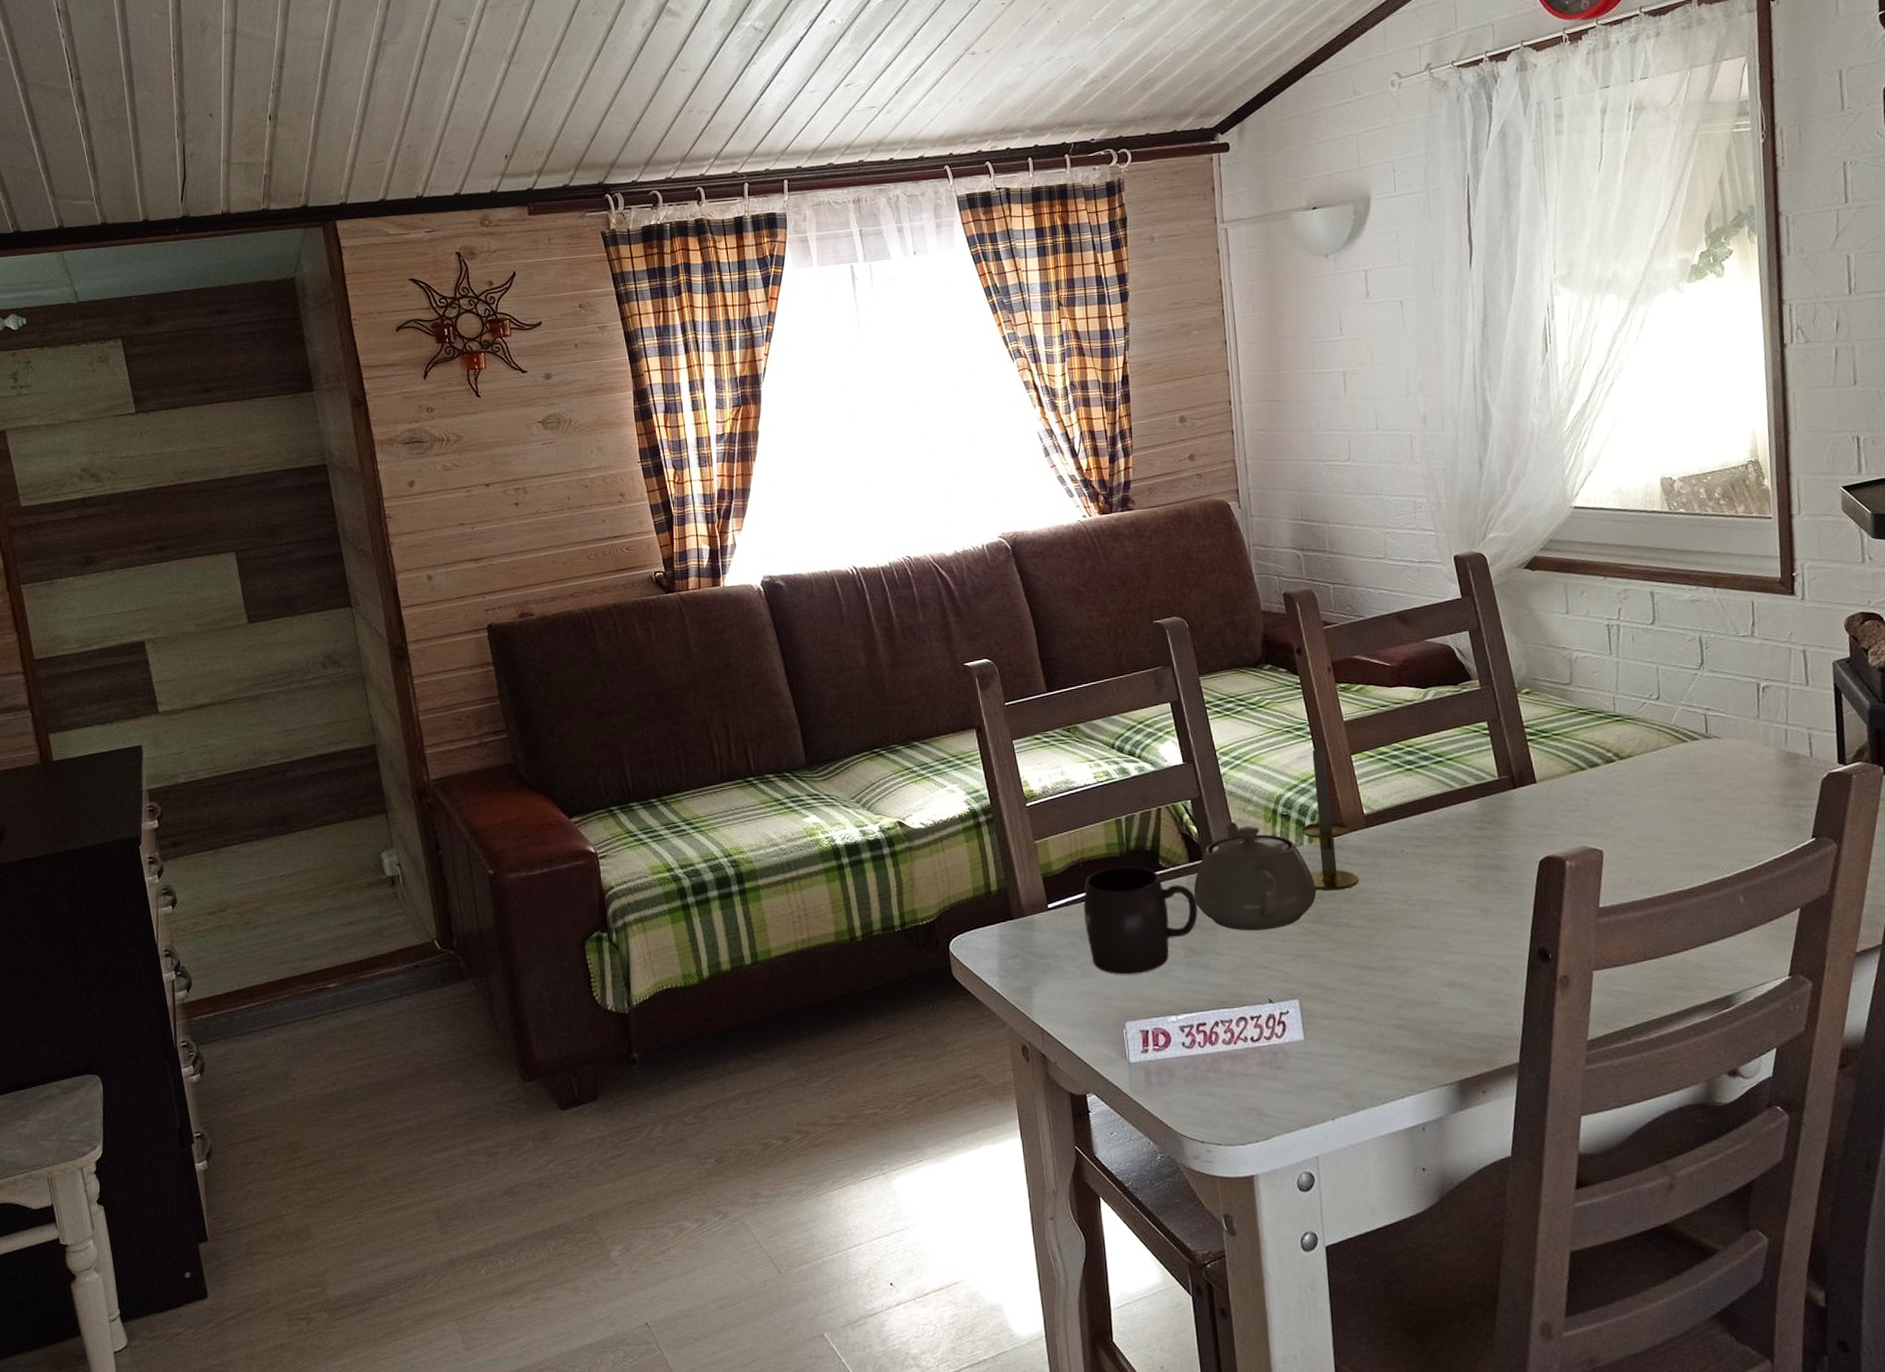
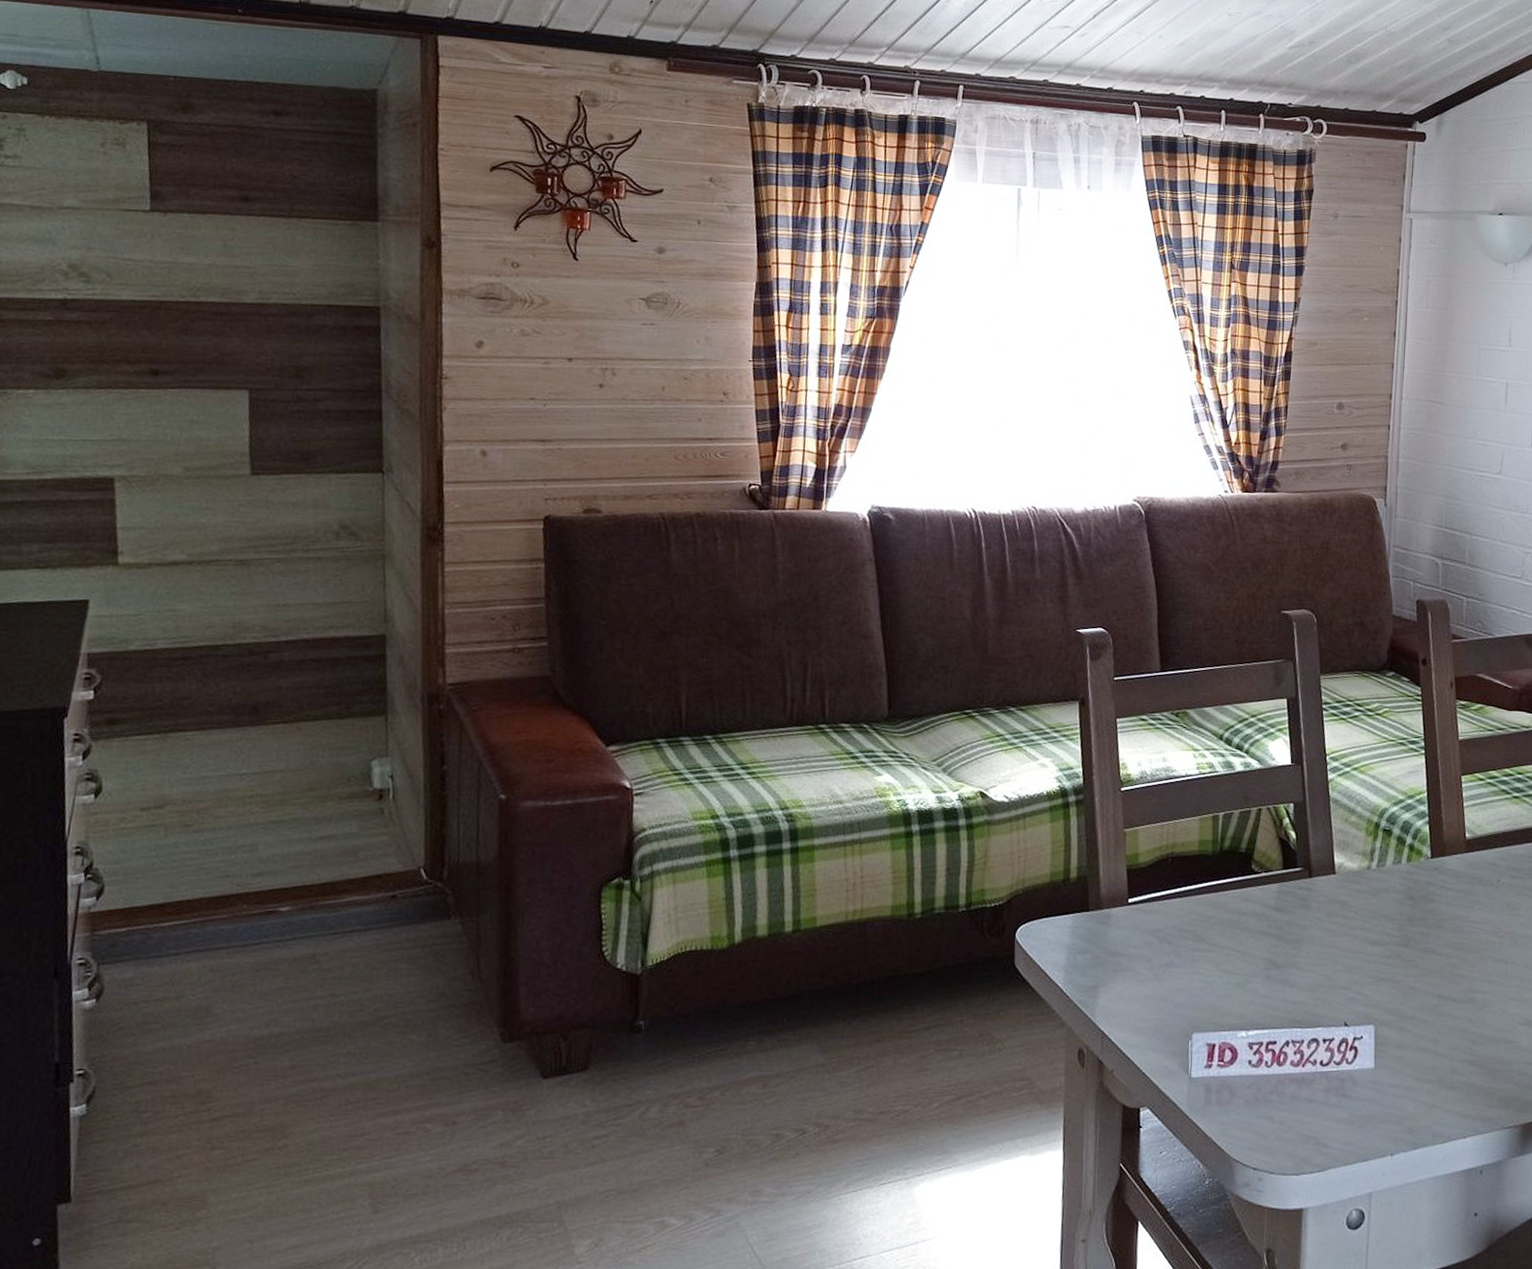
mug: present [1083,865,1198,975] -> none [1165,866,1285,983]
teapot: present [1193,821,1317,931] -> none [1283,831,1408,949]
candle: present [1301,738,1359,891] -> none [1401,754,1452,915]

